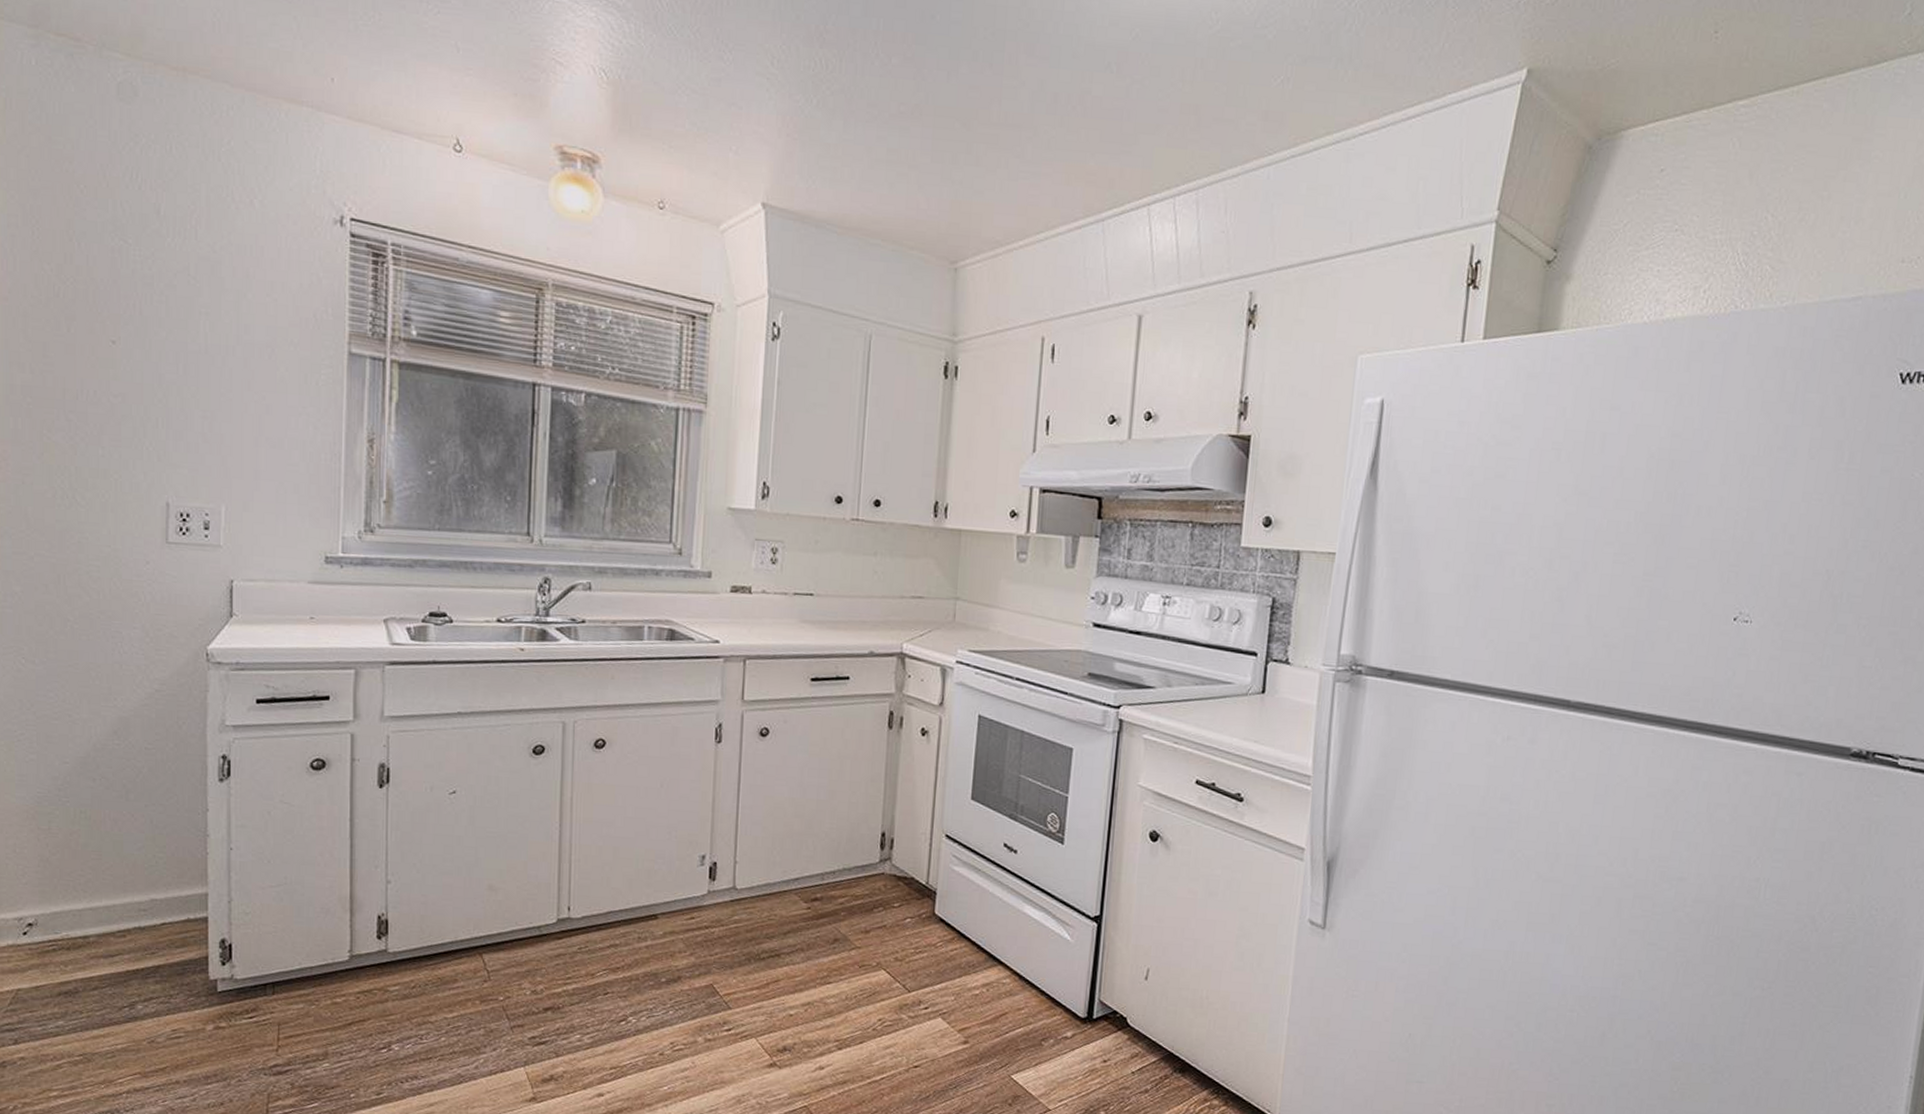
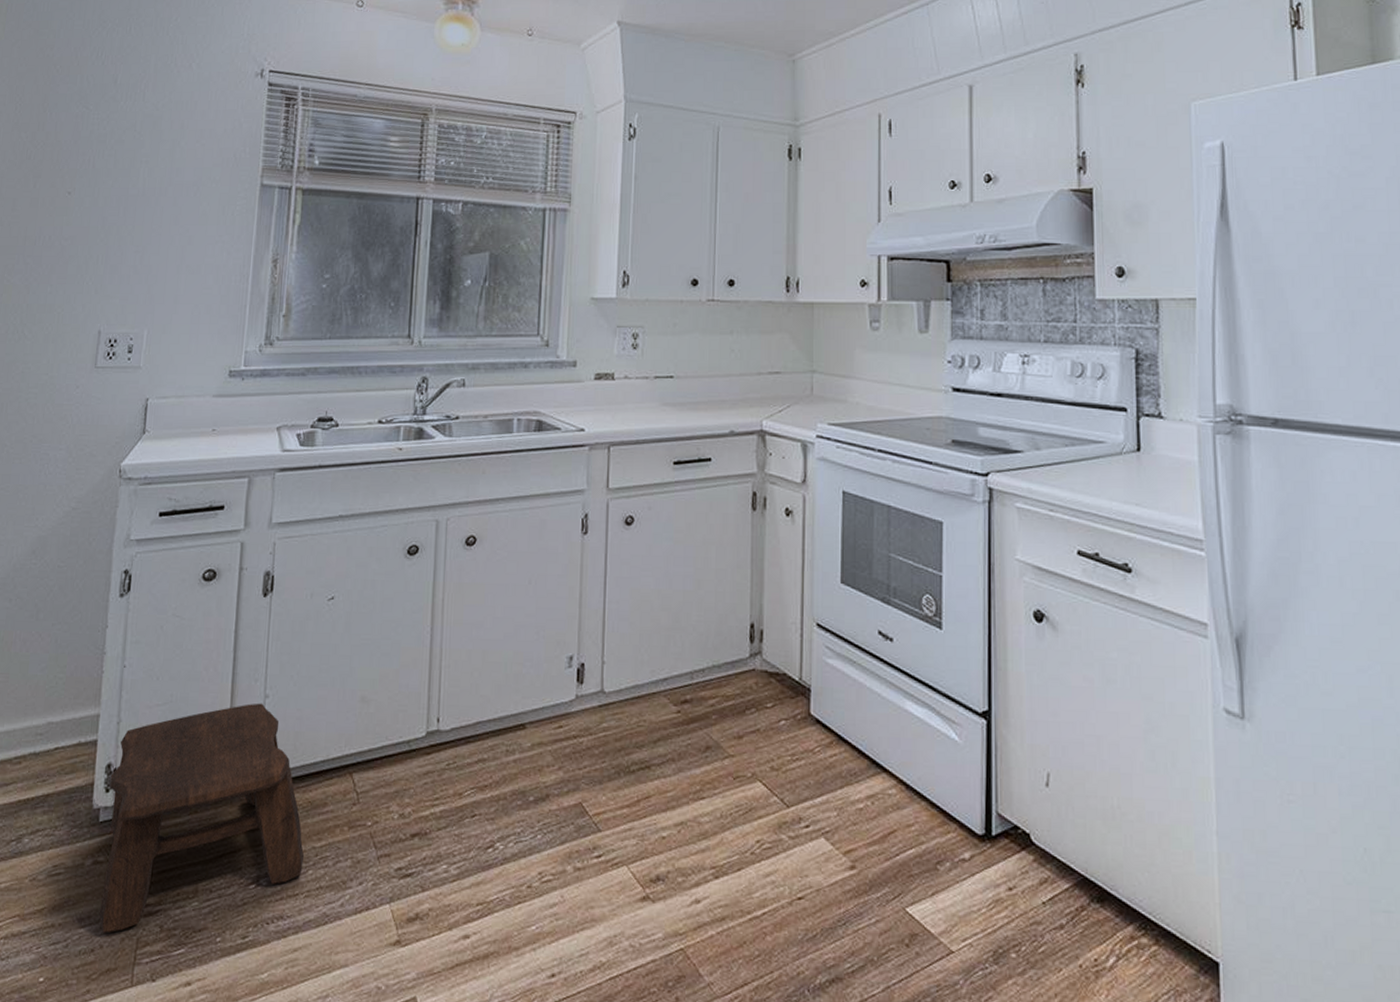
stool: none [225,887,437,1089] -> present [98,703,305,933]

